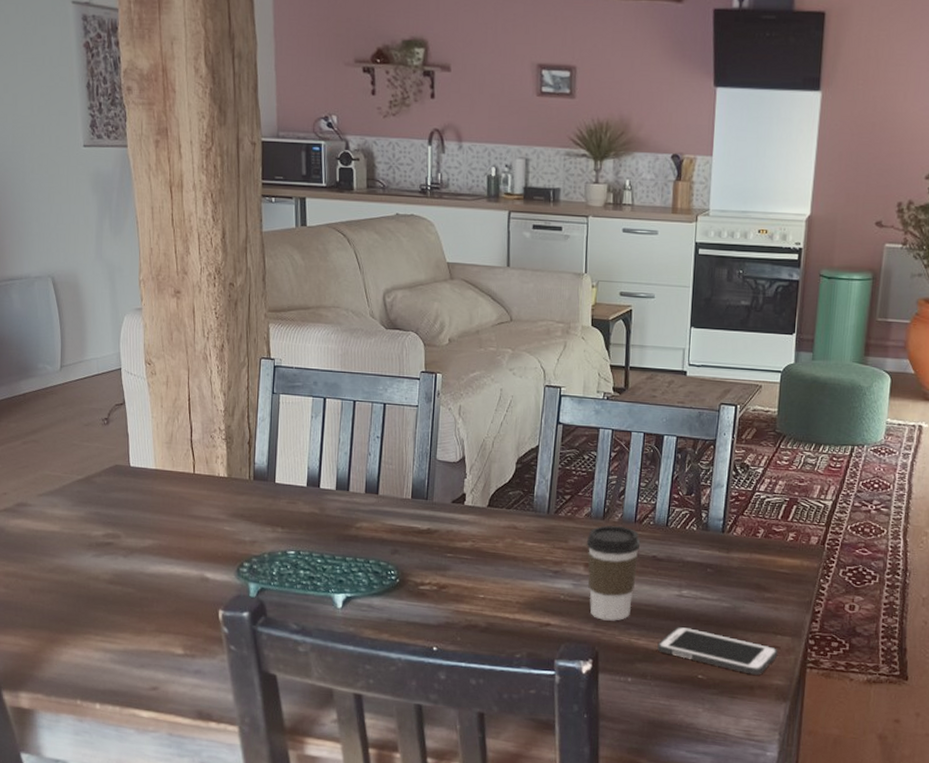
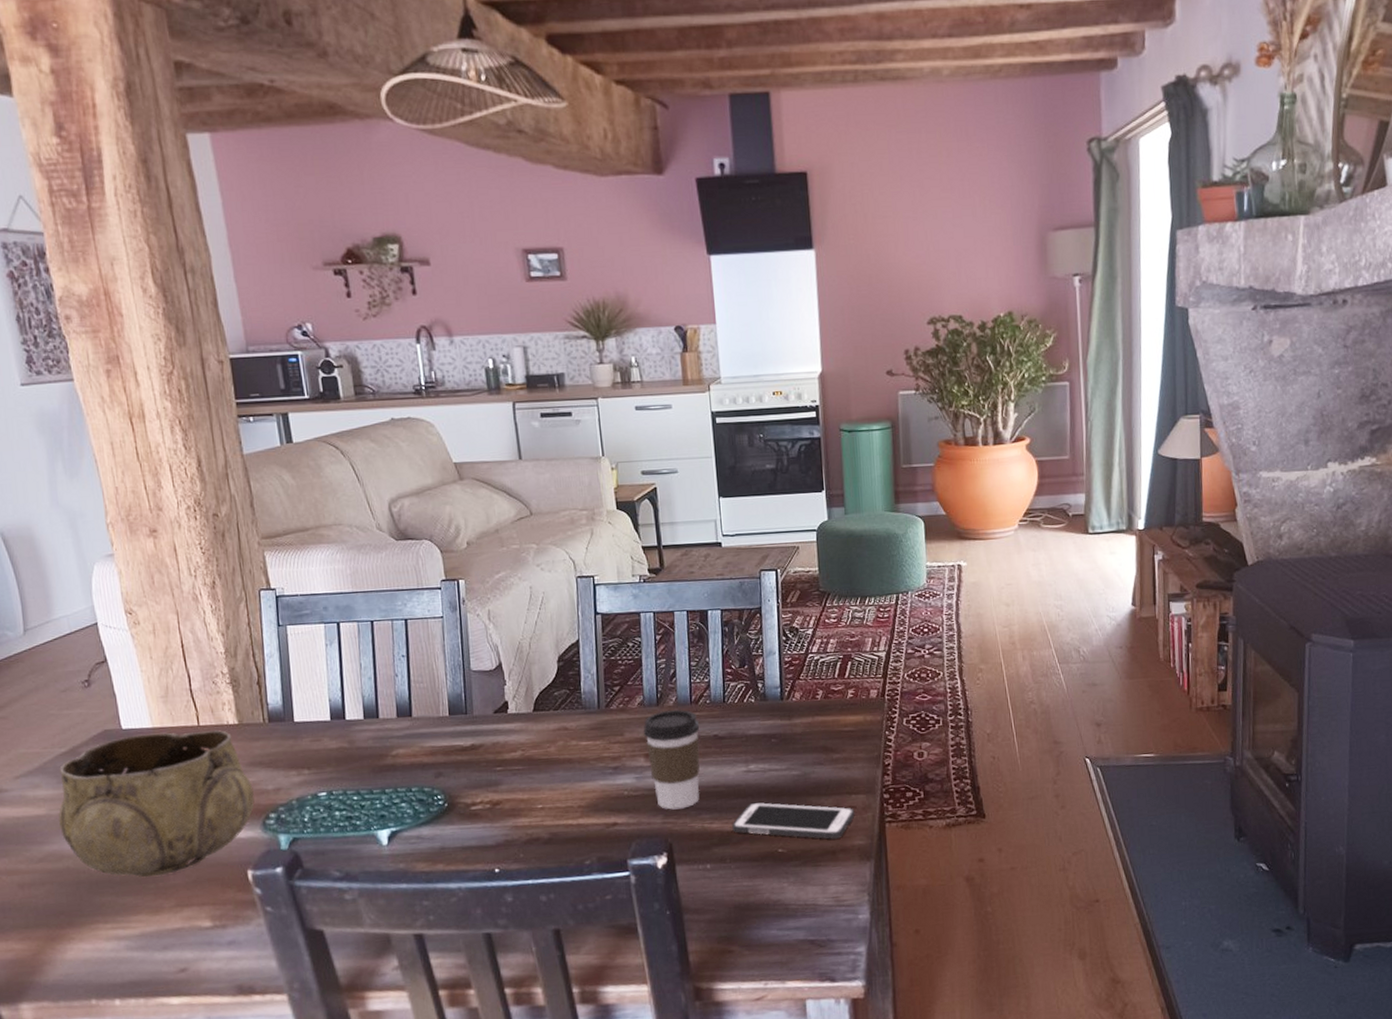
decorative bowl: none [69,473,233,603] -> present [58,730,255,878]

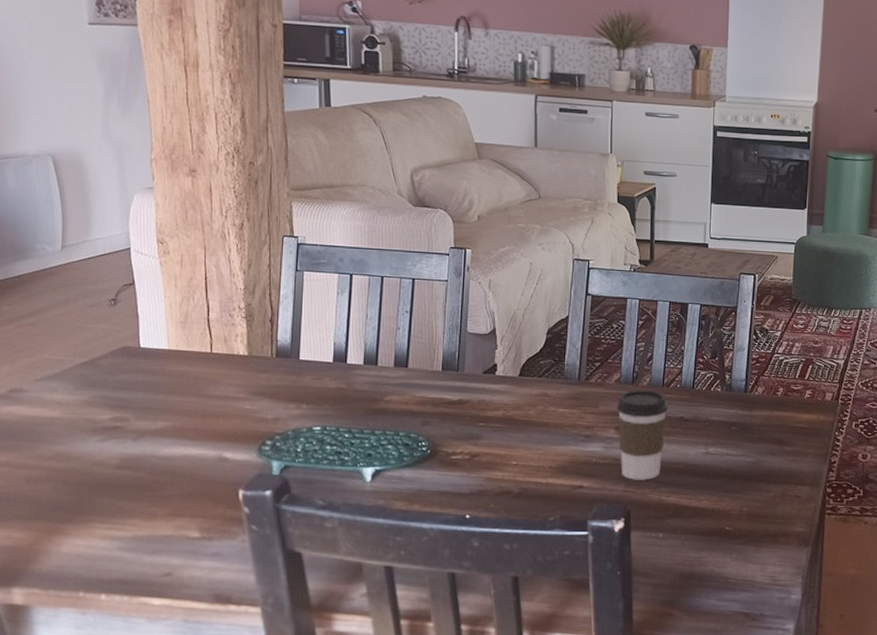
decorative bowl: present [58,730,255,878] -> none [71,354,254,486]
cell phone: present [732,802,855,839] -> none [686,482,799,524]

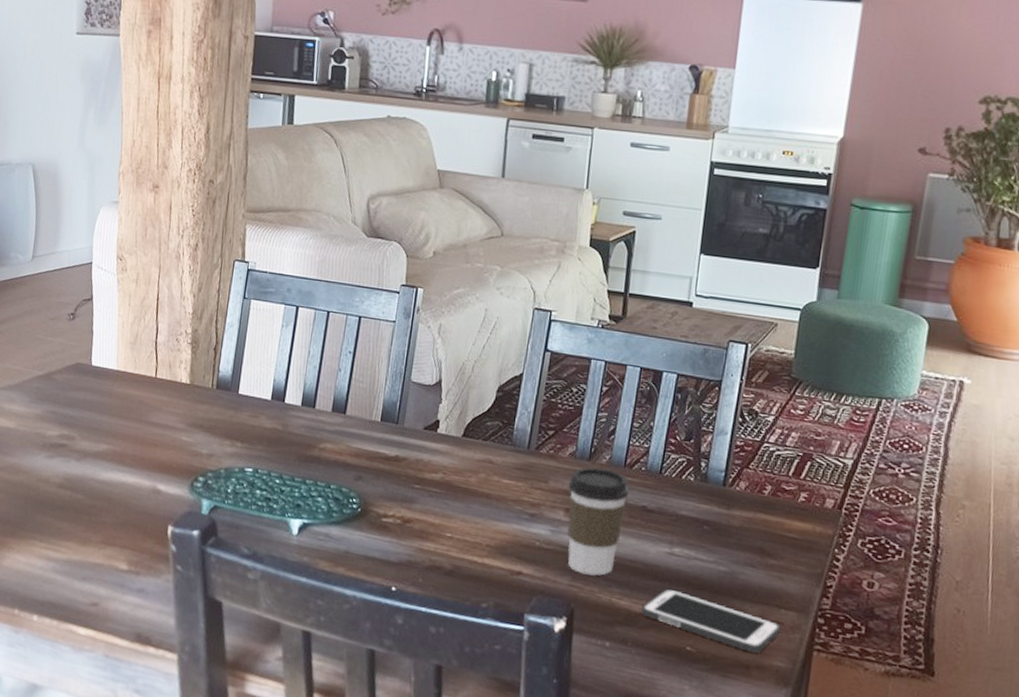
cell phone: none [686,482,799,524] -> present [641,588,781,653]

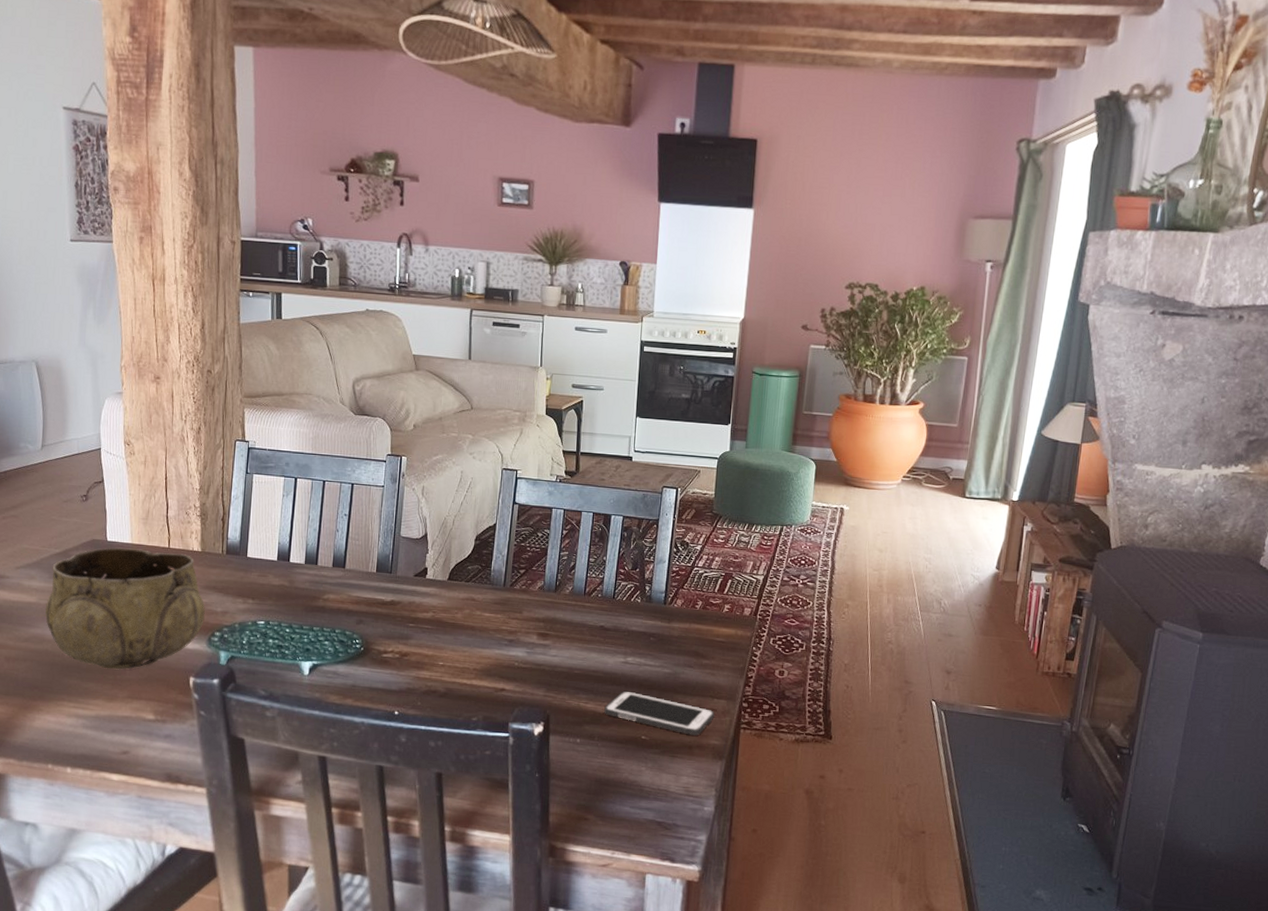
decorative bowl: none [23,373,190,511] -> present [45,547,205,670]
coffee cup: present [567,467,630,576] -> none [539,598,590,686]

